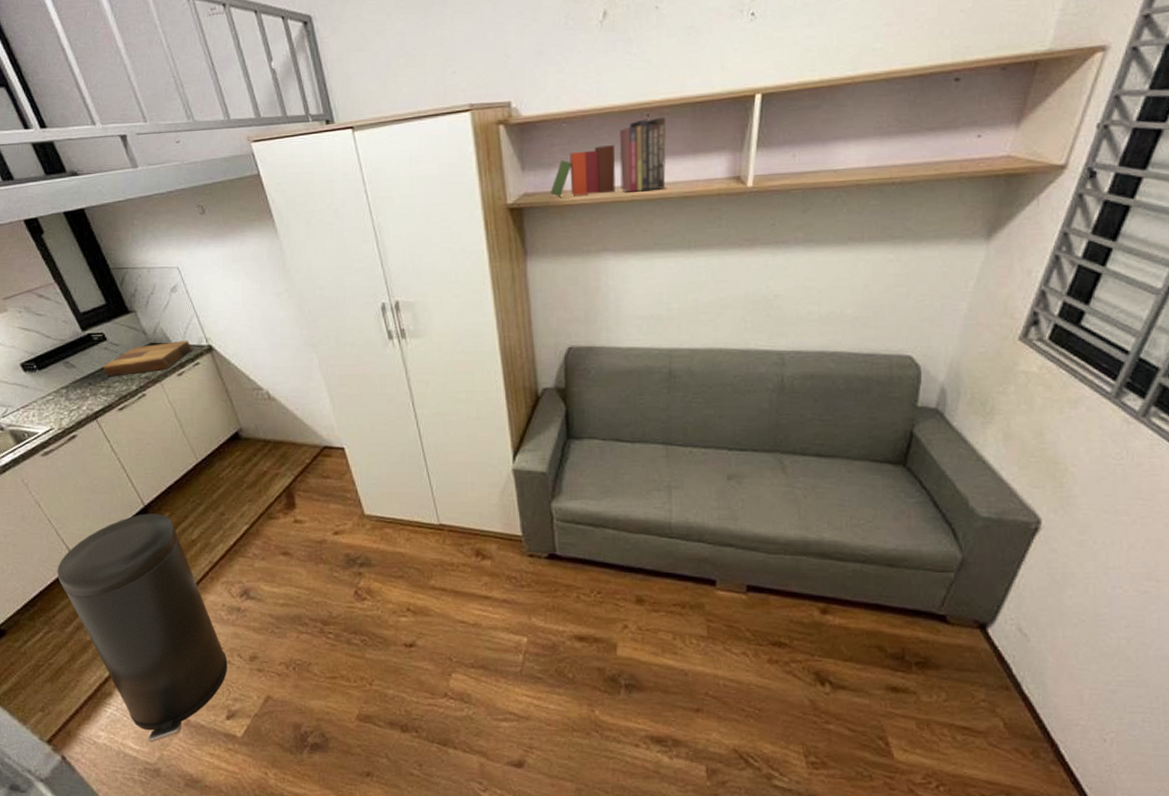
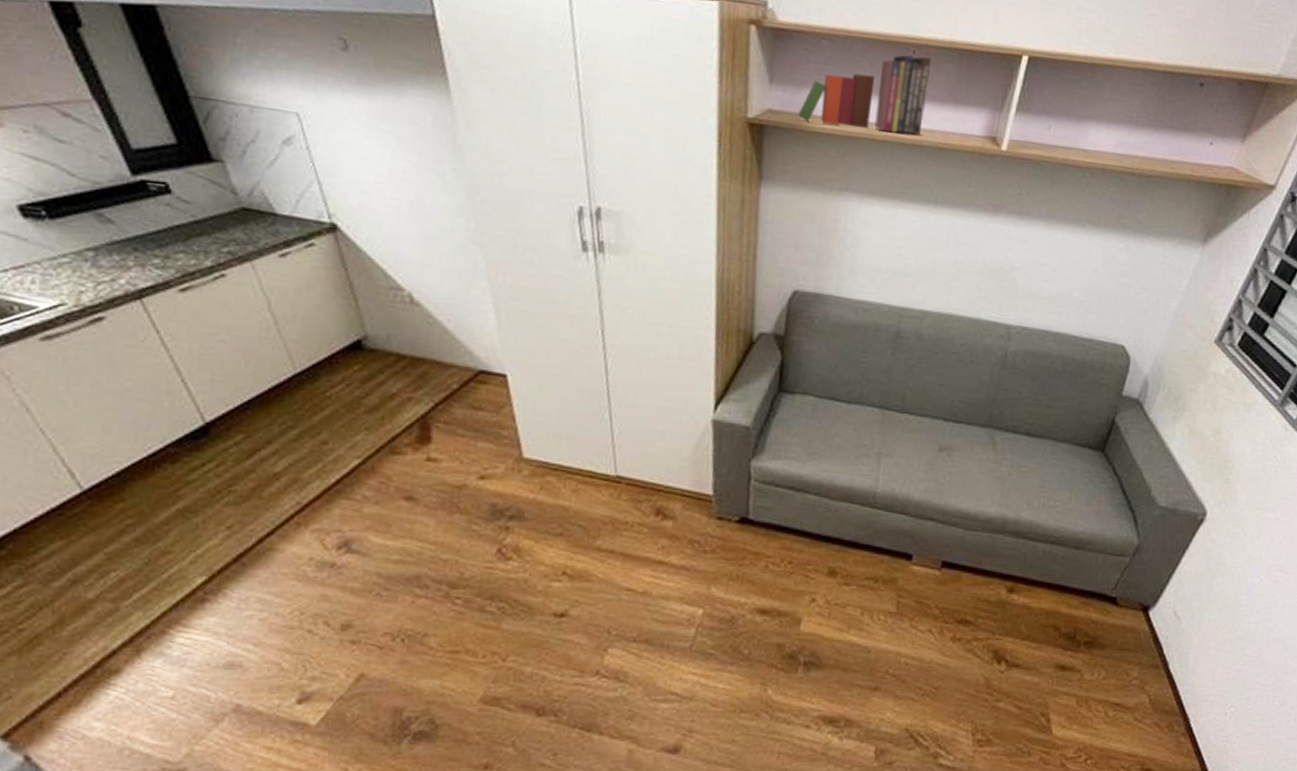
pedal bin: present [57,513,228,742] -> none [47,433,308,734]
cutting board: present [102,340,192,377] -> none [160,209,306,246]

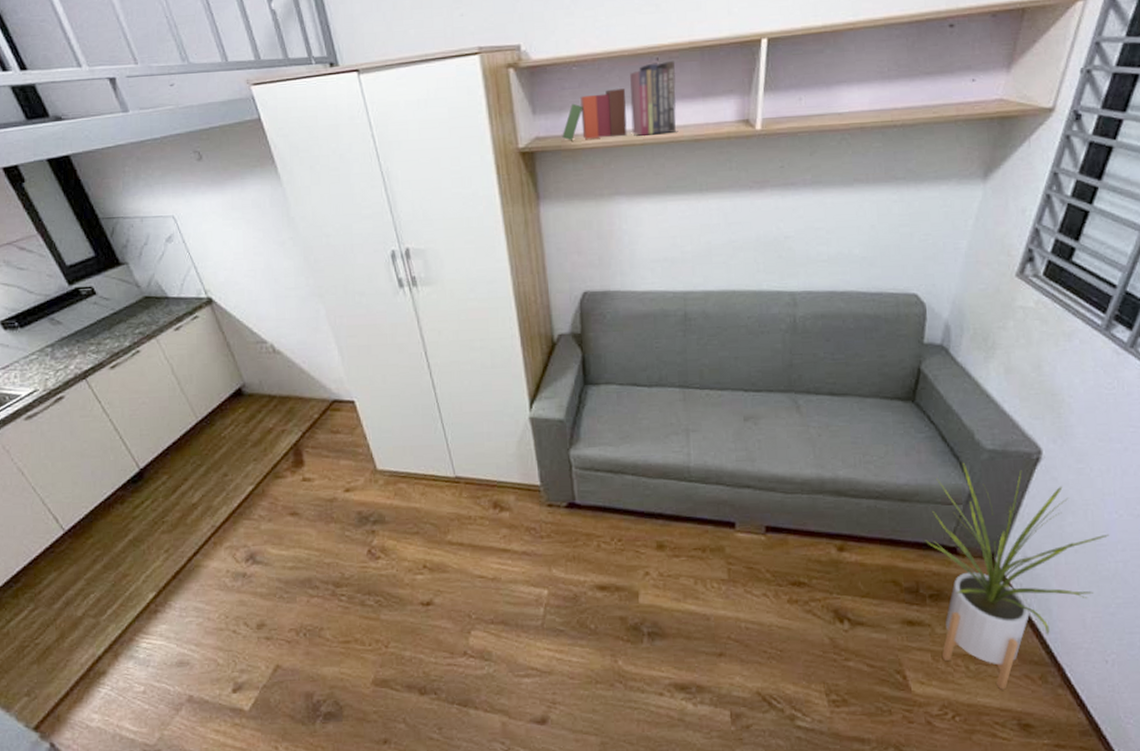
house plant: none [1085,516,1249,736] -> present [925,462,1109,690]

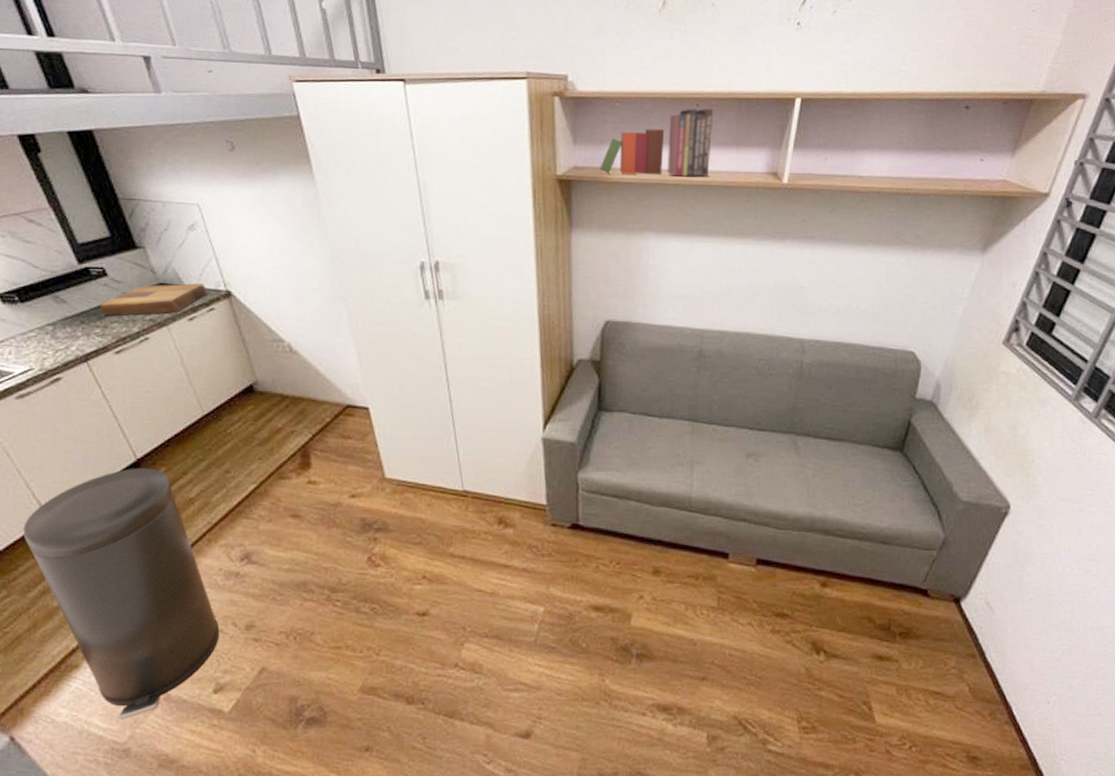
pedal bin: none [43,477,233,722] -> present [23,468,220,719]
cutting board: none [92,292,190,333] -> present [99,282,208,316]
house plant: present [925,462,1109,690] -> none [900,511,1061,724]

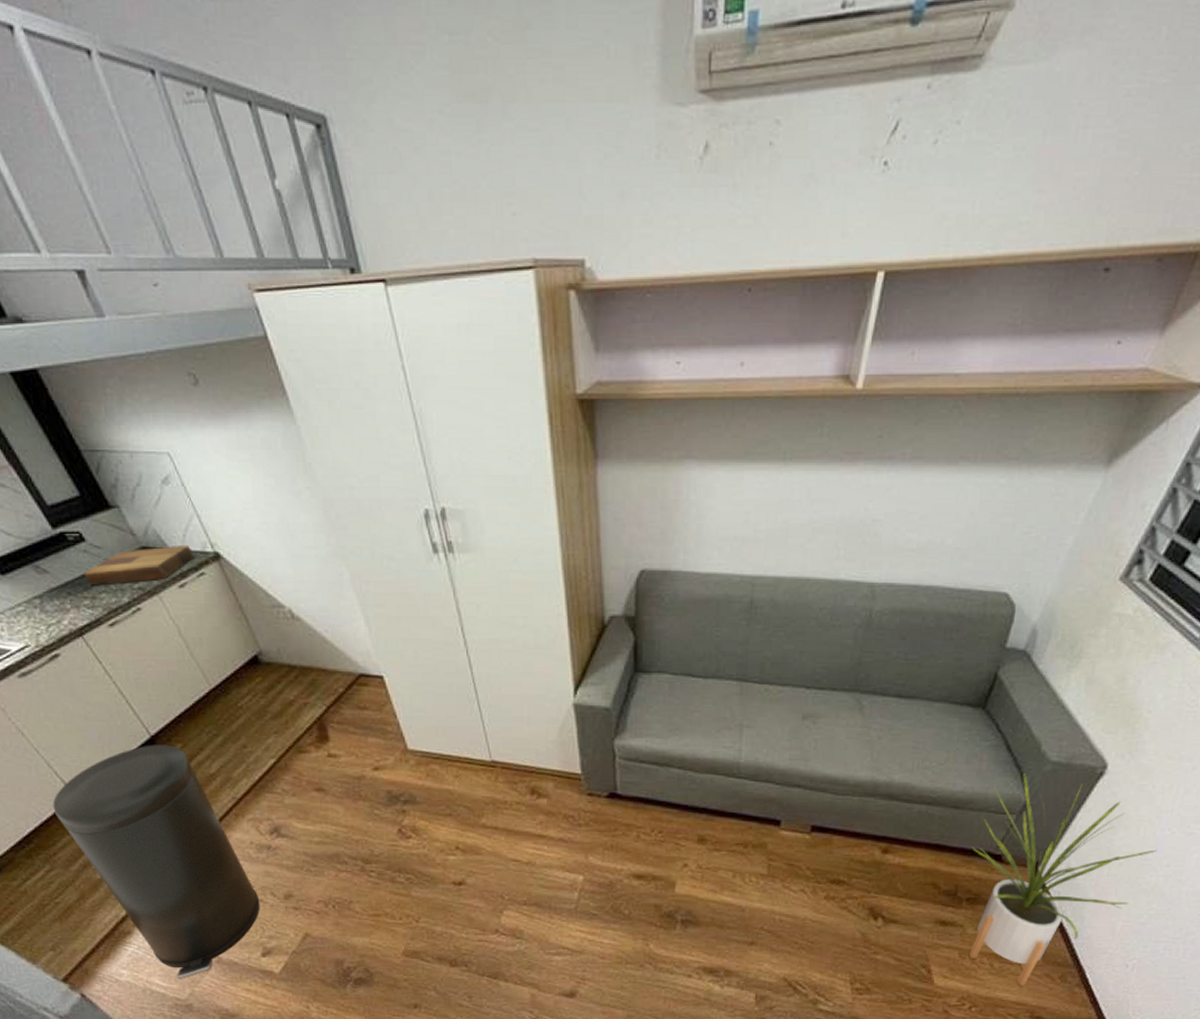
books: present [600,129,665,175] -> none [628,326,708,389]
books: present [667,108,714,177] -> none [711,293,770,387]
house plant: none [900,511,1061,724] -> present [968,772,1157,986]

